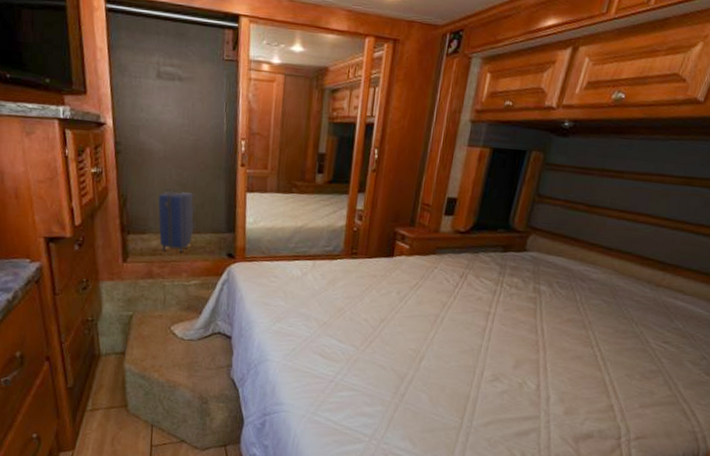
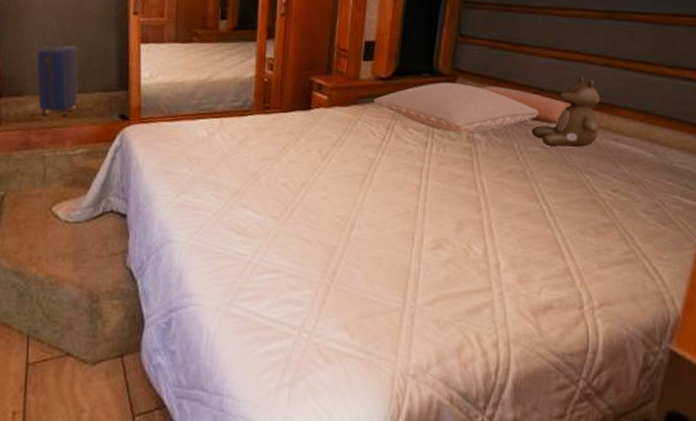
pillow: none [450,237,603,284] -> present [373,82,538,133]
pillow: none [553,243,637,281] -> present [482,85,572,125]
teddy bear: none [594,237,666,303] -> present [531,75,600,147]

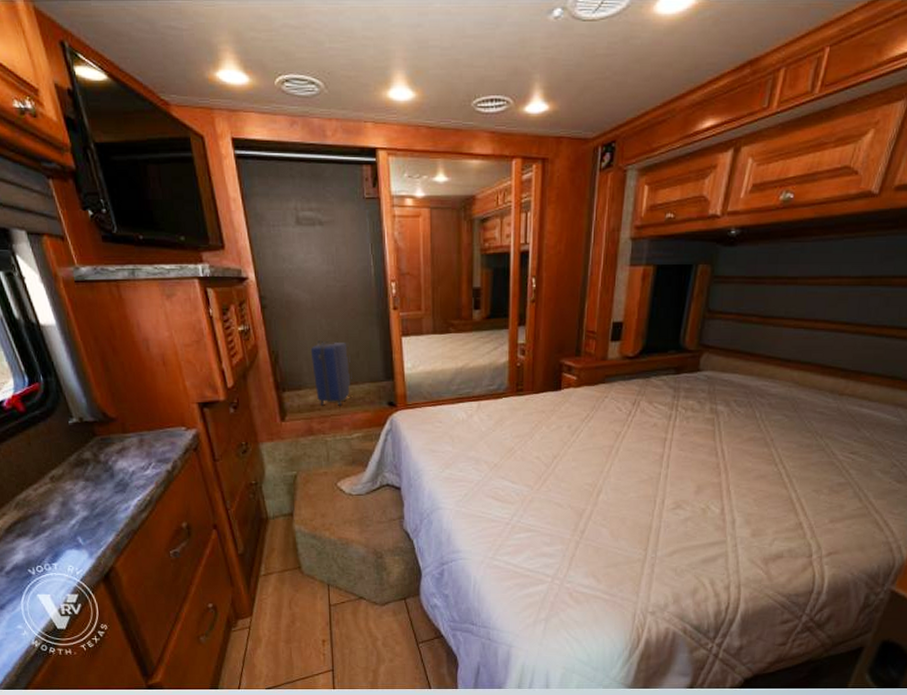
pillow: present [373,82,538,133] -> none [620,358,782,405]
pillow: present [482,85,572,125] -> none [728,359,818,393]
teddy bear: present [531,75,600,147] -> none [774,344,848,414]

